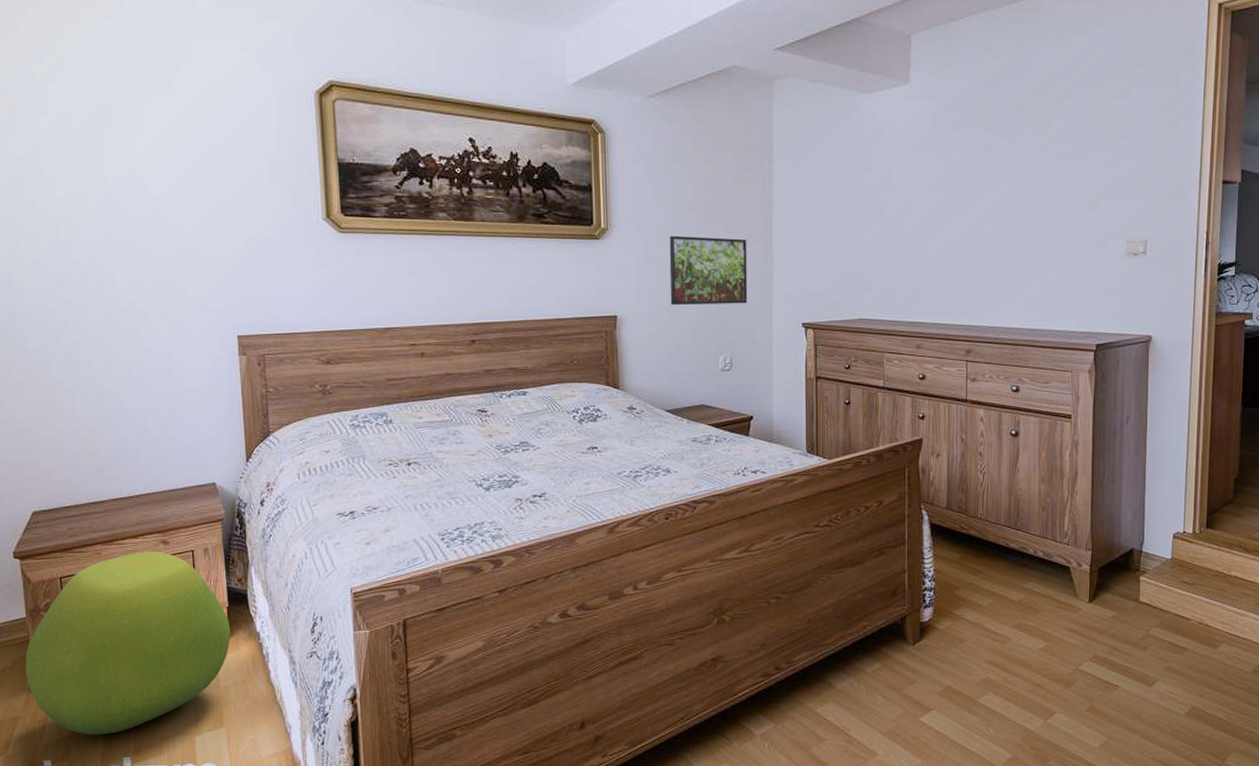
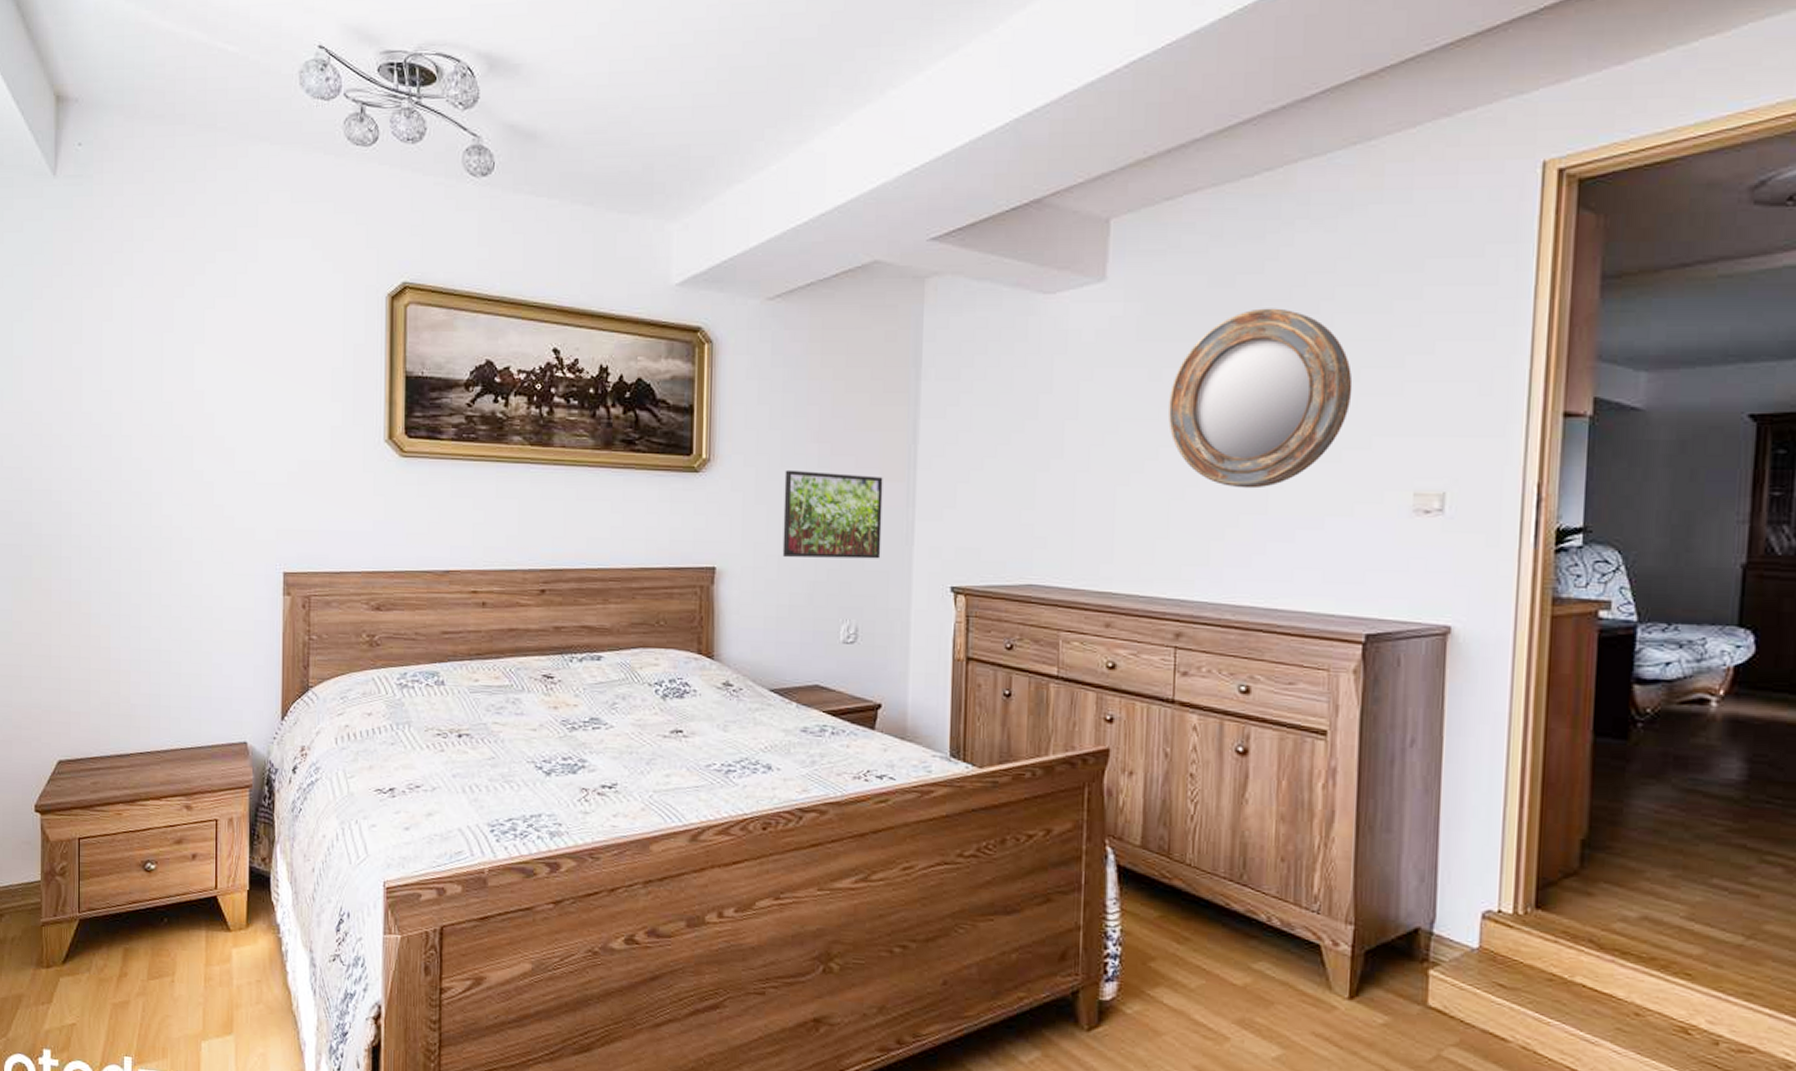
ottoman: present [25,552,231,735] -> none [34,816,248,1027]
home mirror: none [958,105,1085,241] -> present [1168,308,1353,489]

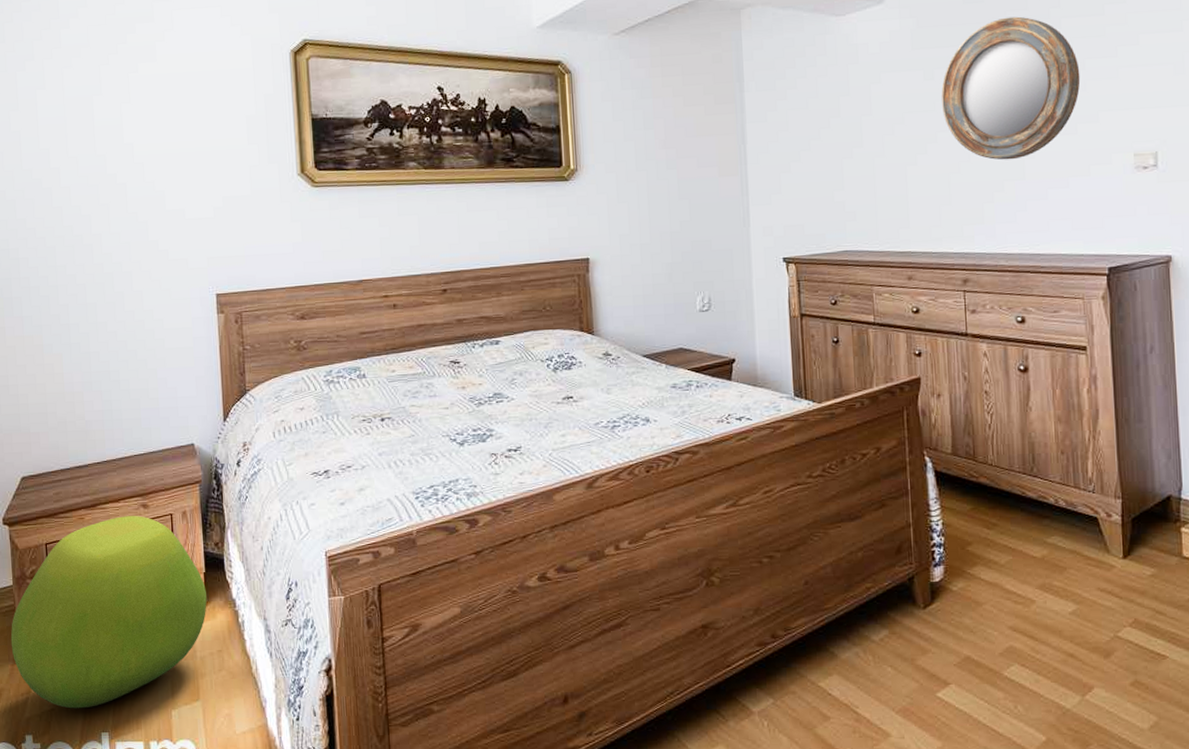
ottoman: none [34,816,248,1027] -> present [10,516,207,709]
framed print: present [782,469,883,559] -> none [640,172,724,246]

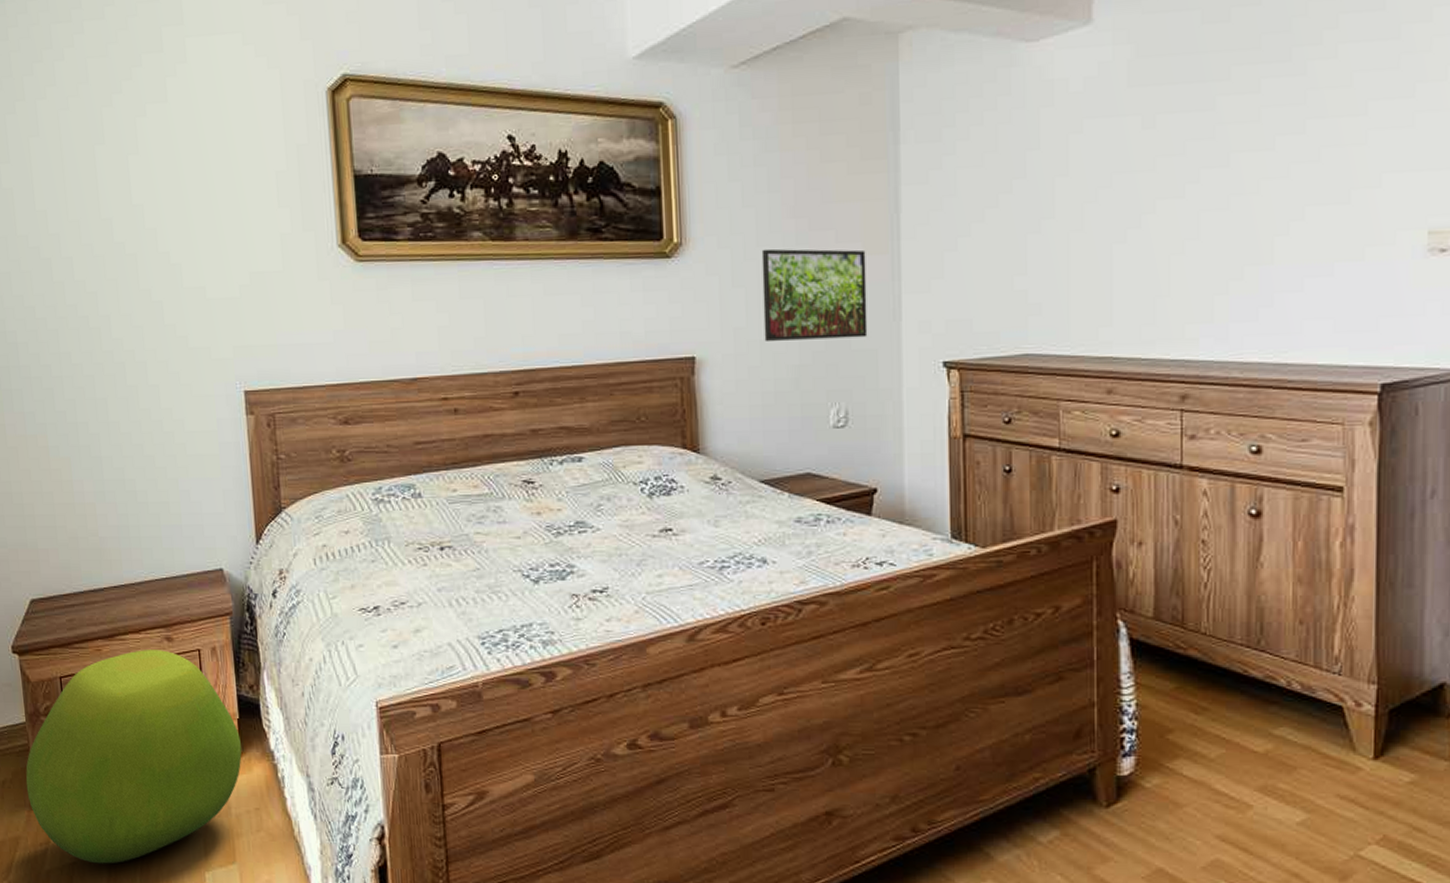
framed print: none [640,172,724,246] -> present [761,248,868,342]
home mirror: present [941,16,1081,160] -> none [1165,41,1360,238]

